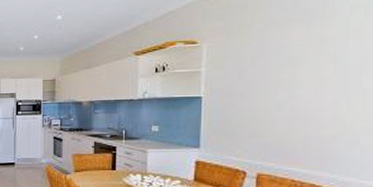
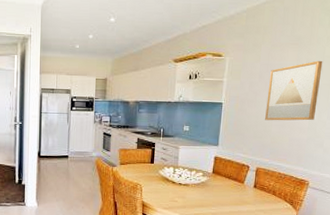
wall art: none [264,35,347,115] -> present [265,60,323,121]

